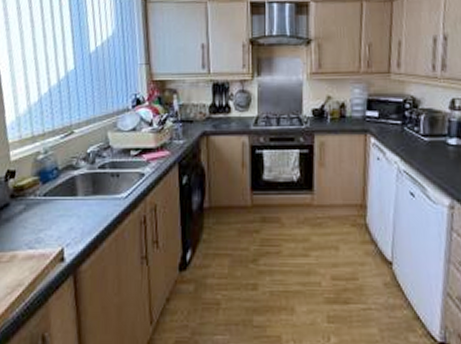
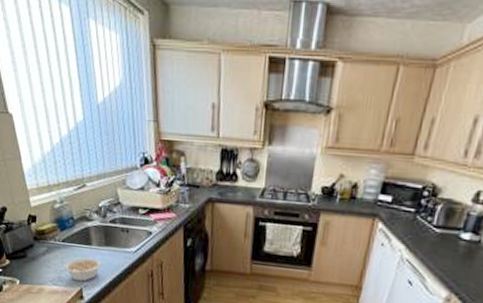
legume: none [43,211,88,240] -> present [64,257,101,282]

